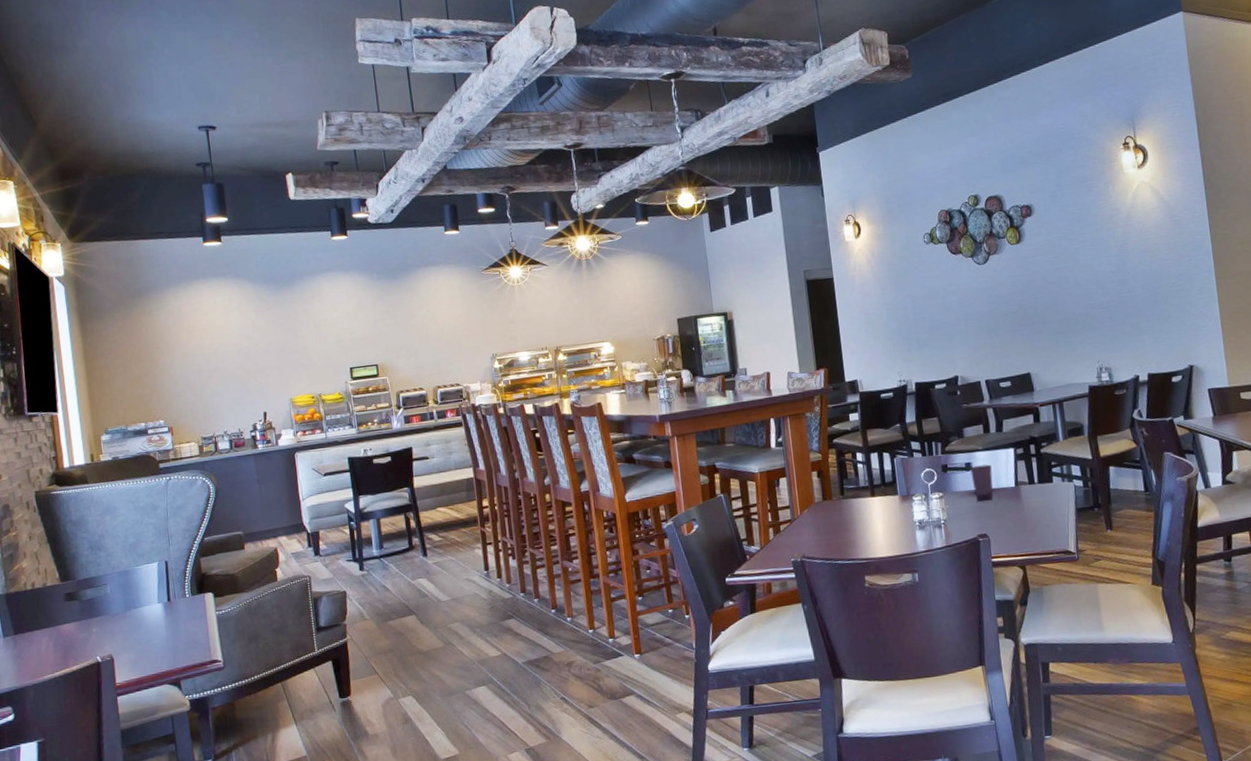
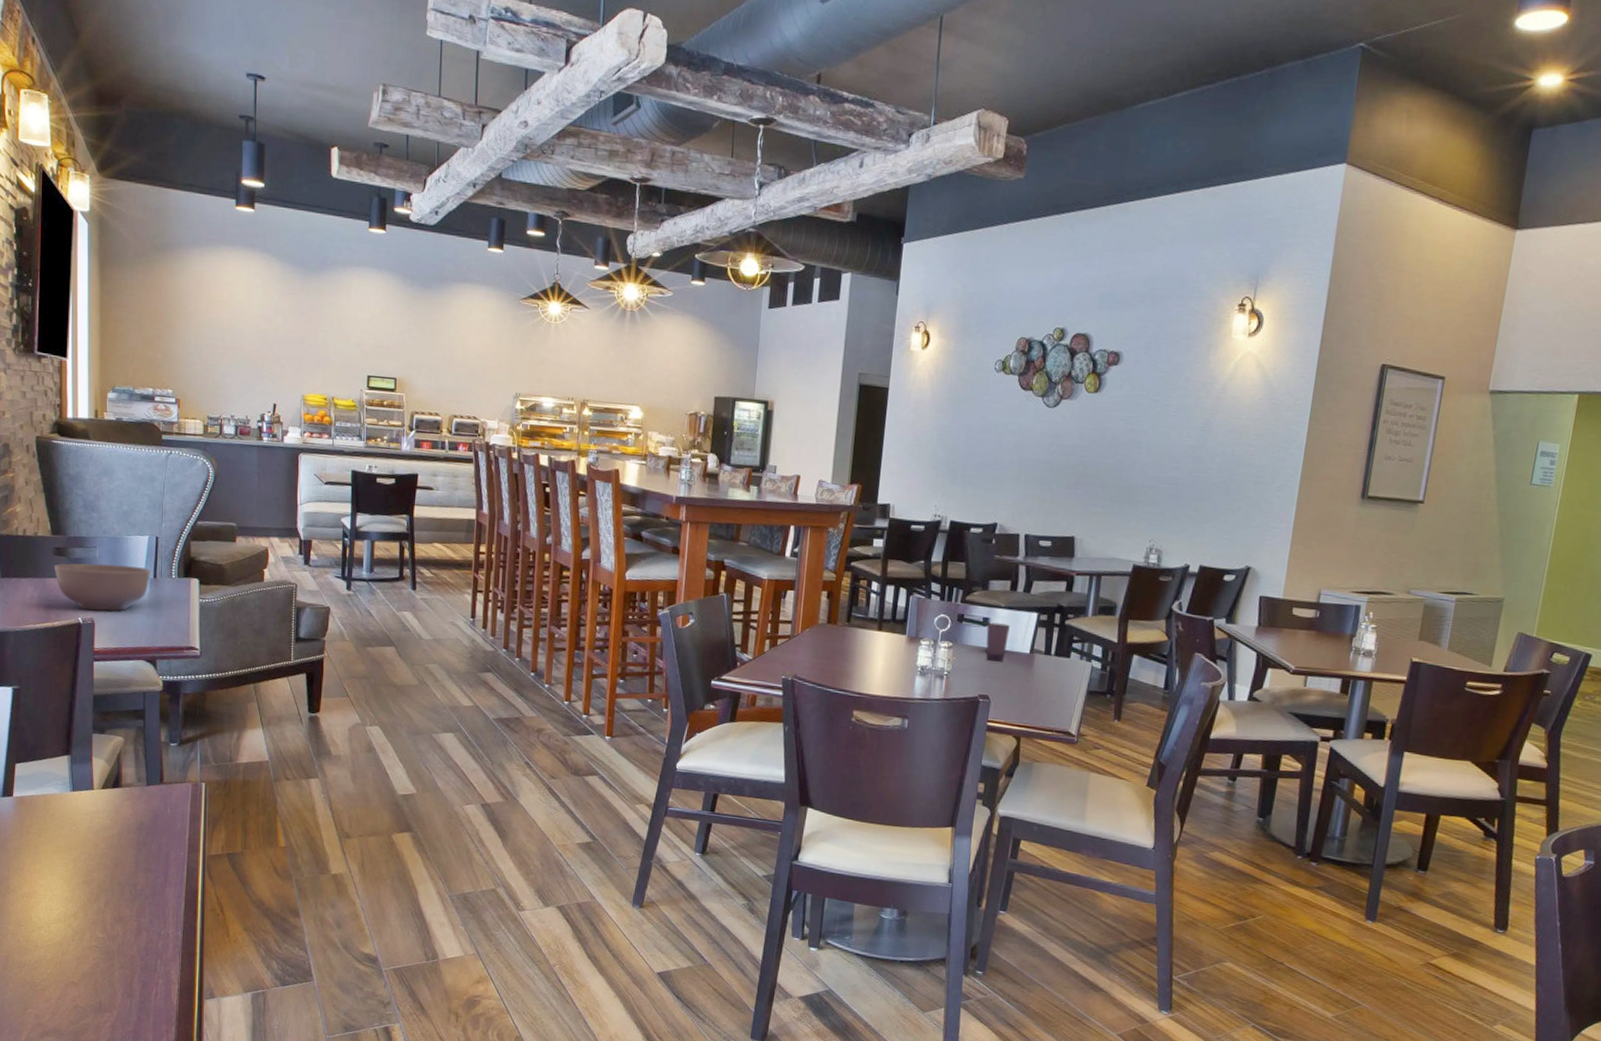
bowl: none [66,593,164,647] -> present [54,563,150,611]

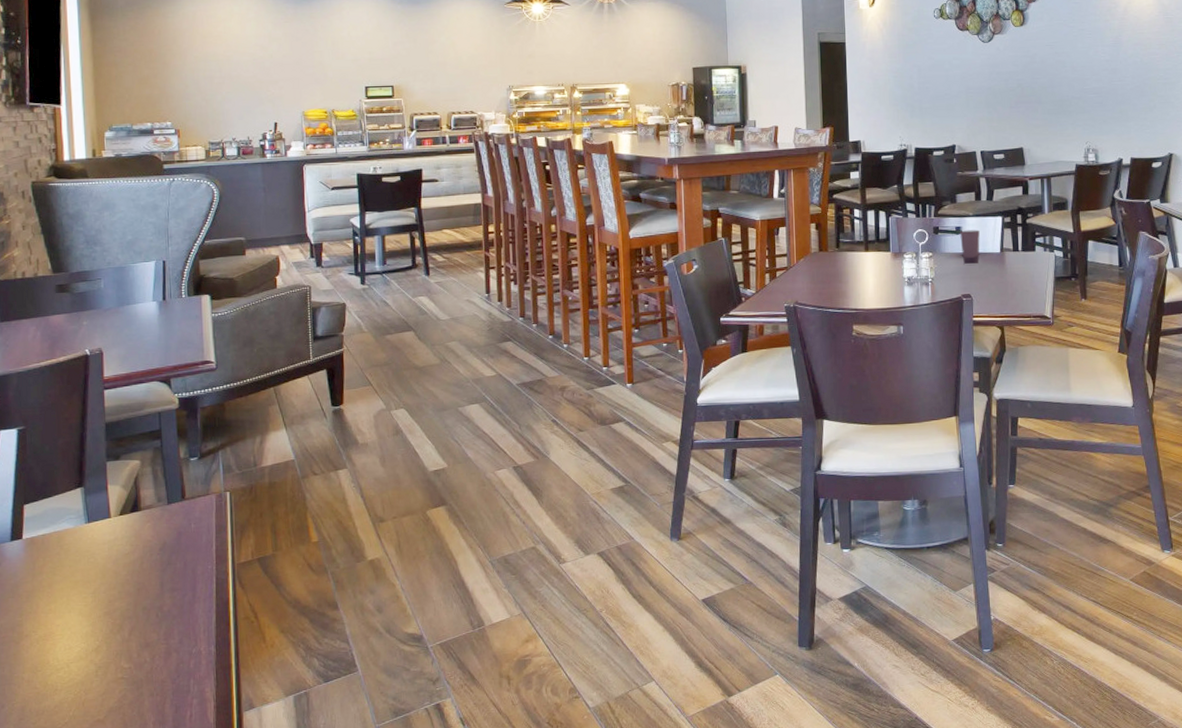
bowl: present [54,563,150,611] -> none [56,292,159,341]

